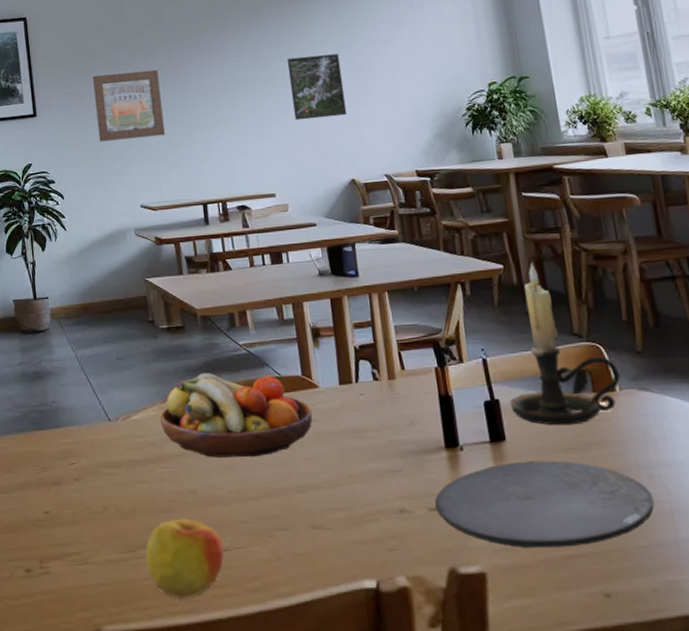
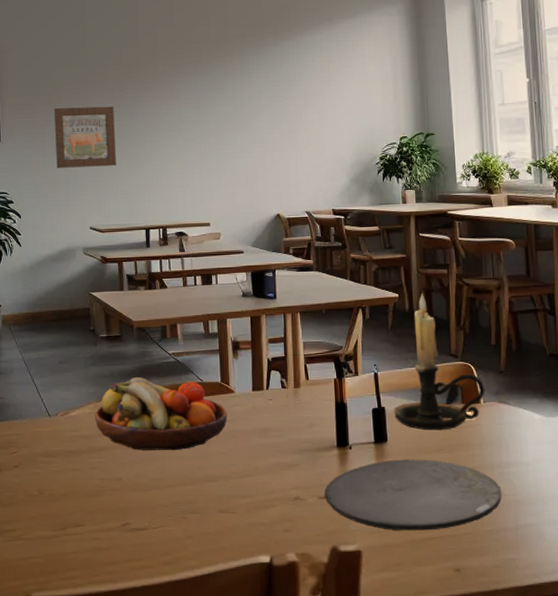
apple: present [145,518,225,598] -> none [73,502,143,570]
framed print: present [287,54,347,121] -> none [229,102,278,160]

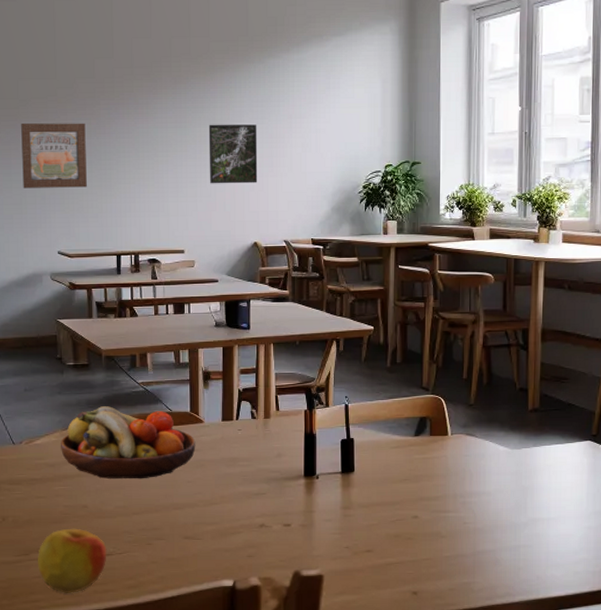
apple: none [73,502,143,570] -> present [37,528,107,593]
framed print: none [229,102,278,160] -> present [208,124,258,184]
plate: present [324,459,502,531] -> none [289,488,463,557]
candle holder: present [394,293,485,430] -> none [363,326,454,461]

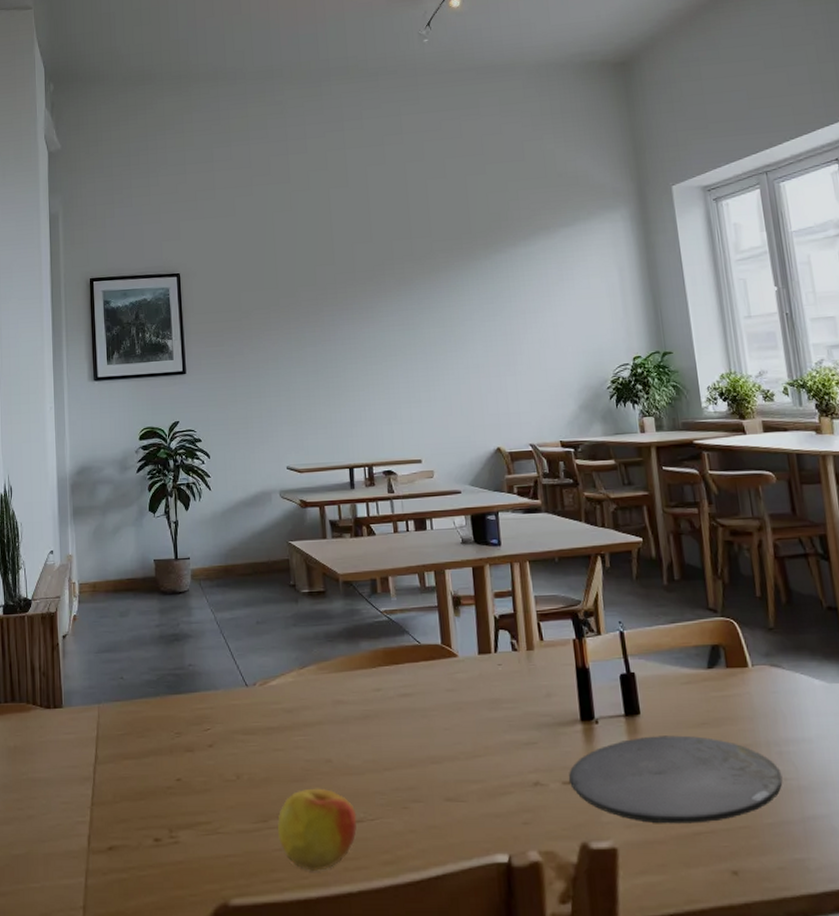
wall art: present [21,123,87,188] -> none [244,331,314,402]
fruit bowl: present [61,406,196,479] -> none [298,639,451,727]
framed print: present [208,124,258,184] -> none [437,322,495,387]
plate: none [289,488,463,557] -> present [568,735,783,824]

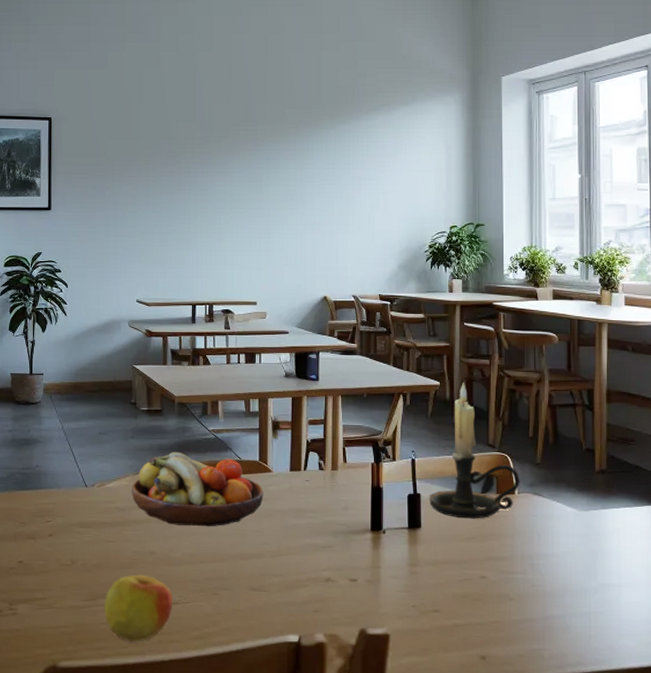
fruit bowl: none [298,639,451,727] -> present [132,452,264,527]
plate: present [568,735,783,824] -> none [355,546,531,618]
candle holder: none [645,536,753,700] -> present [429,382,520,519]

